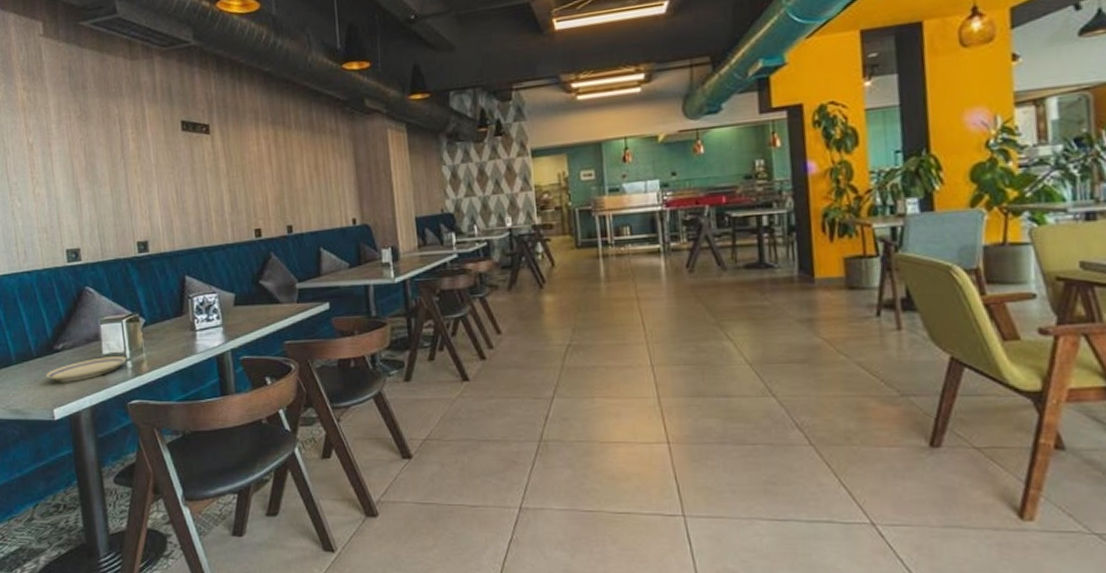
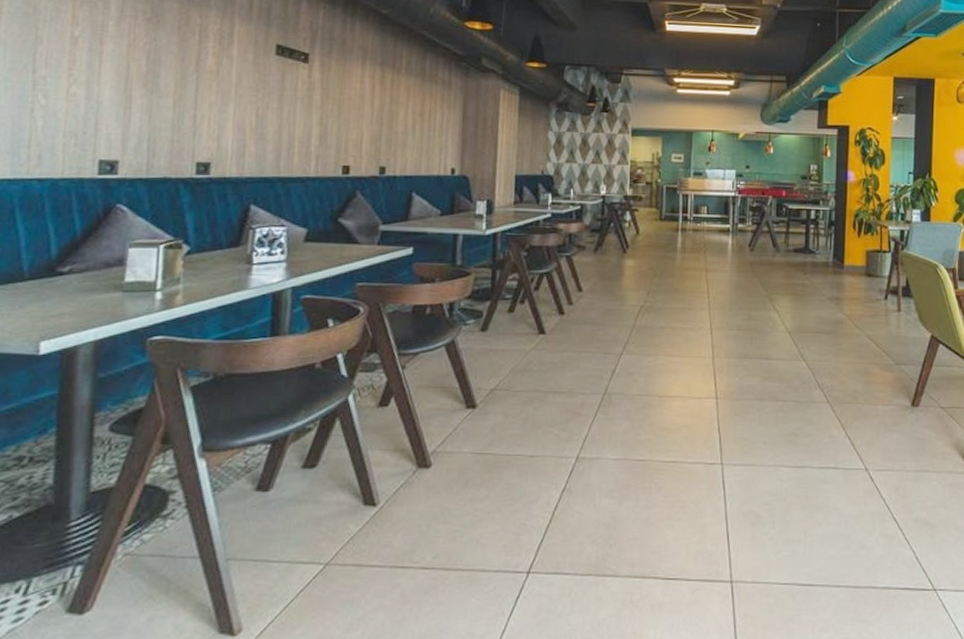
plate: present [45,356,126,382] -> none [37,285,156,311]

